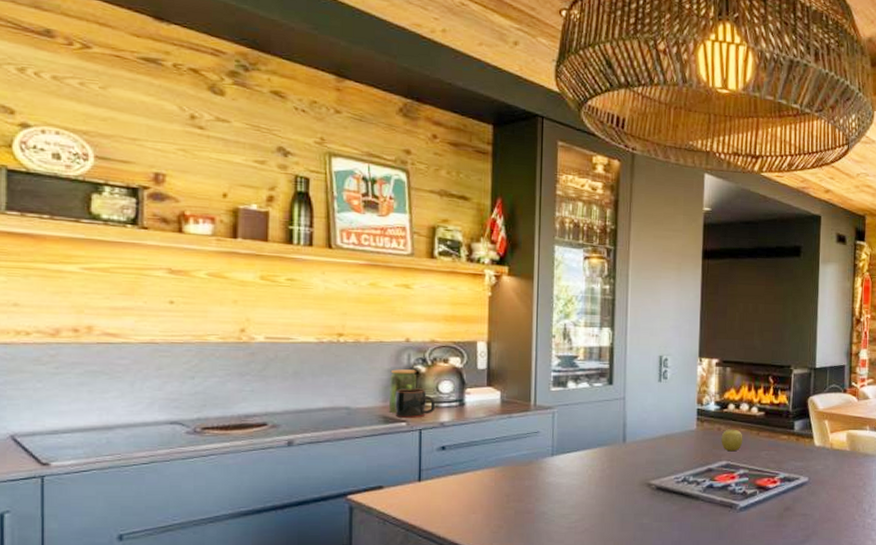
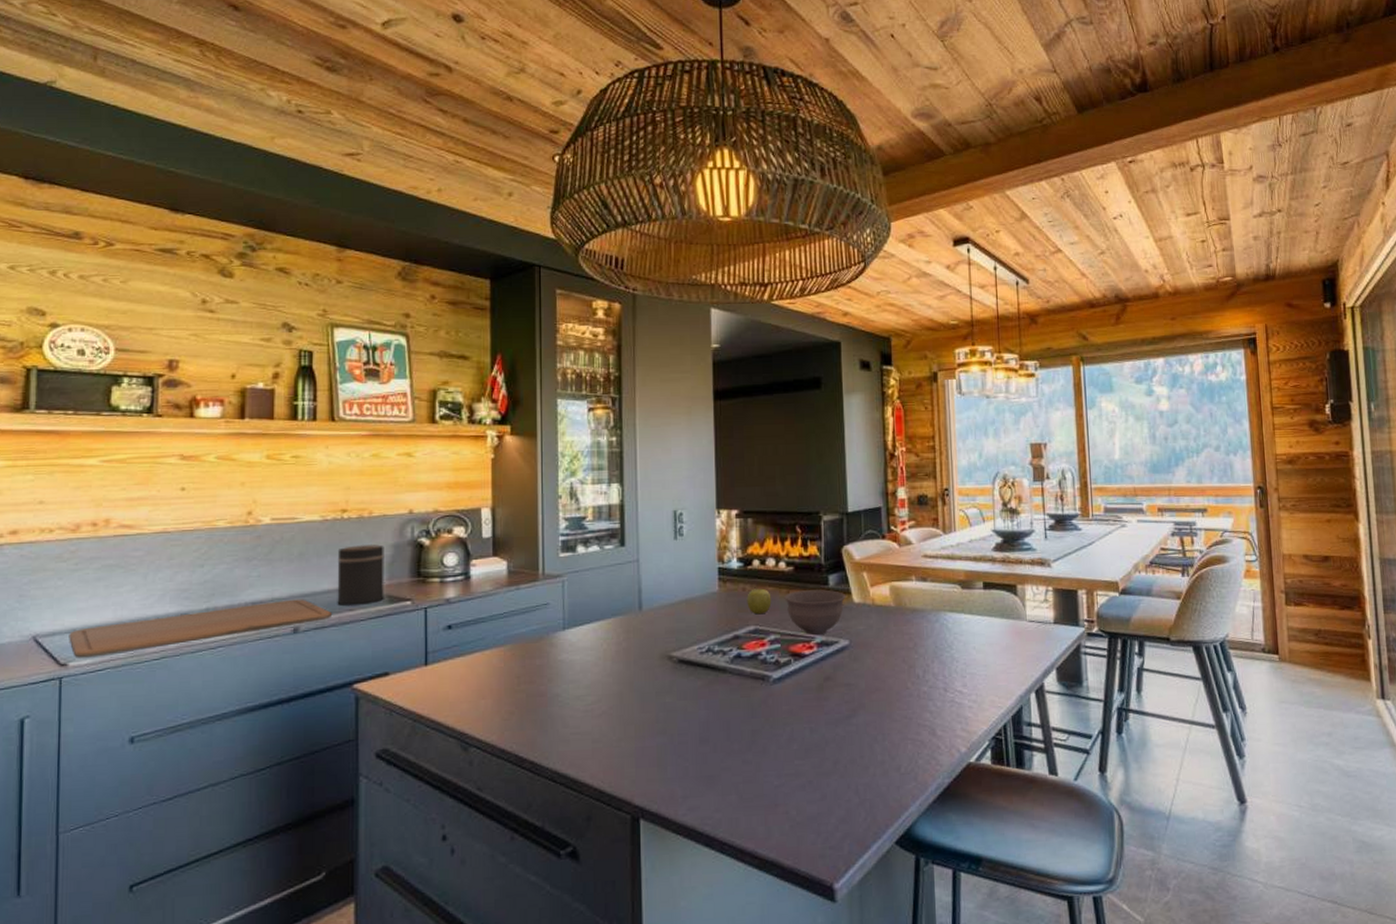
chopping board: none [50,414,326,459] -> present [69,599,331,658]
cylinder: none [332,368,381,424] -> present [337,545,384,607]
jar: present [388,369,417,414] -> none [393,543,421,592]
mug: present [395,388,436,418] -> none [399,563,441,596]
bowl: none [754,433,809,471] -> present [784,589,846,635]

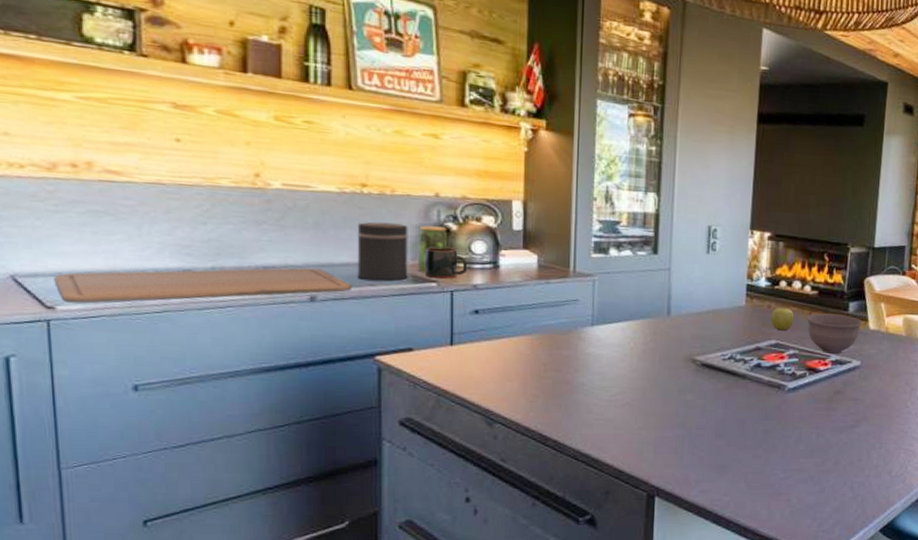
jar: none [393,543,421,592] -> present [417,225,448,273]
mug: none [399,563,441,596] -> present [424,247,468,279]

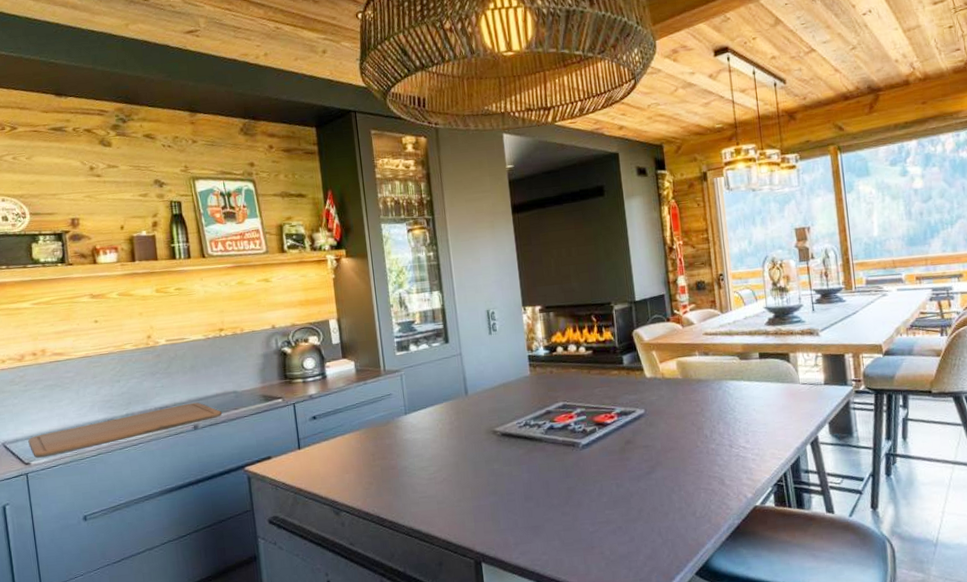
cylinder: present [357,221,408,283] -> none [220,355,261,407]
jar: present [417,225,448,273] -> none [263,352,286,393]
mug: present [424,247,468,279] -> none [270,367,304,395]
fruit: present [771,306,794,331] -> none [554,370,576,393]
bowl: present [806,313,863,354] -> none [586,368,639,407]

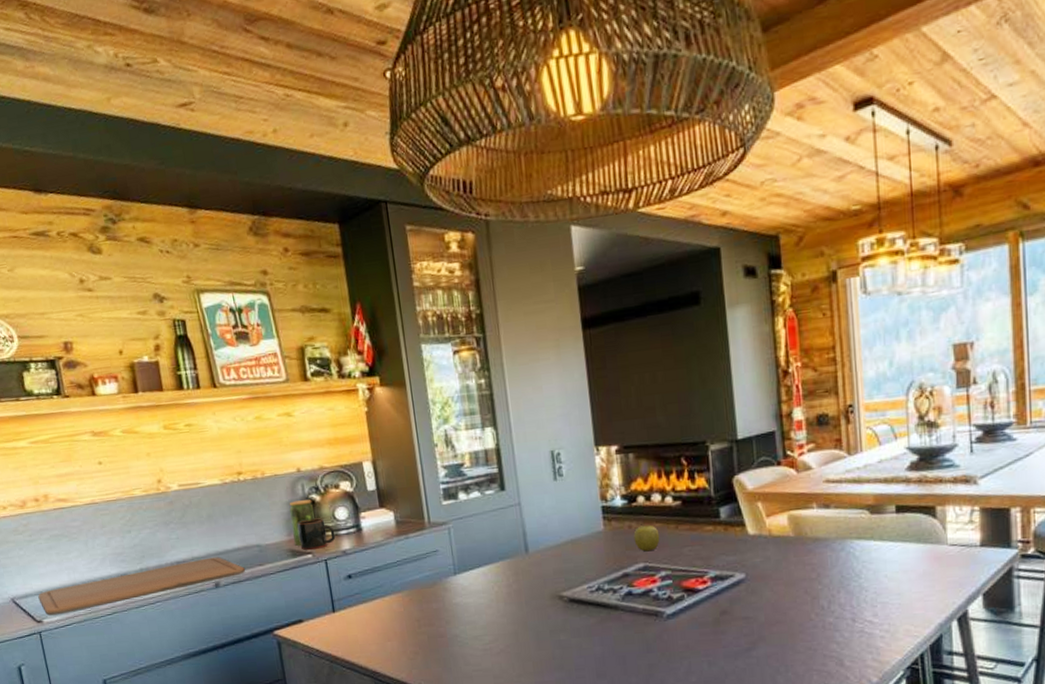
jar: none [263,352,286,393] -> present [289,499,316,547]
mug: none [270,367,304,395] -> present [297,518,336,550]
fruit: none [554,370,576,393] -> present [633,524,660,552]

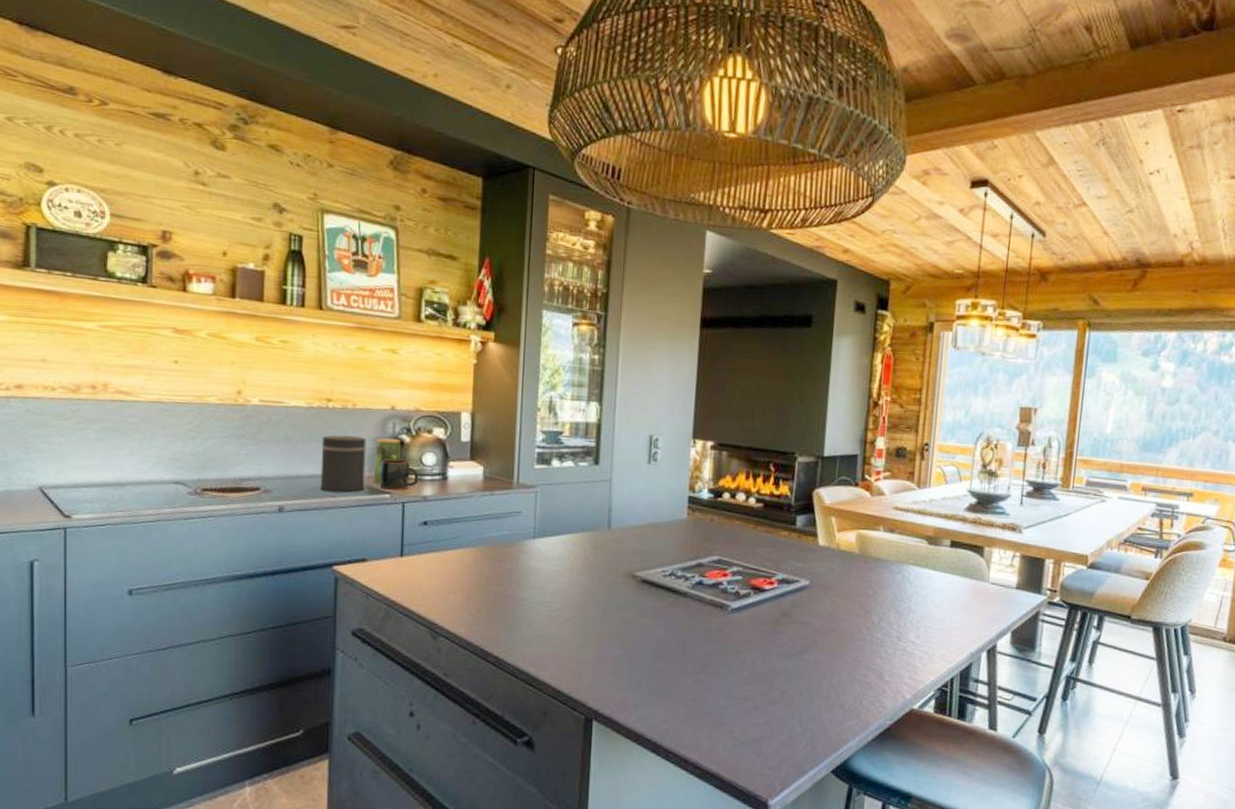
chopping board: present [38,557,245,616] -> none [72,479,315,513]
cylinder: none [240,503,288,562] -> present [320,435,367,494]
fruit: present [633,524,660,552] -> none [713,519,738,546]

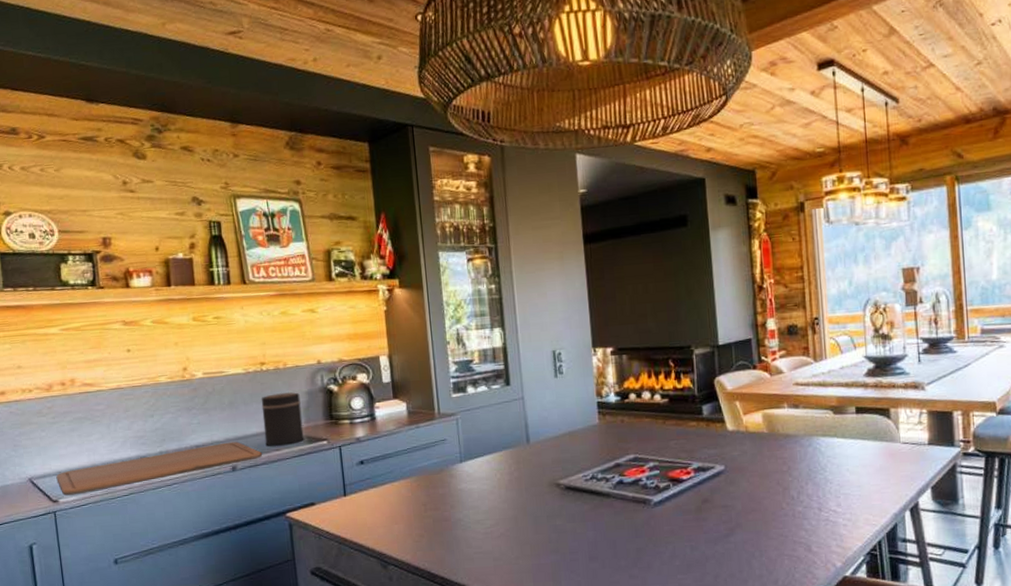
chopping board: none [72,479,315,513] -> present [56,441,262,496]
jar: present [373,438,402,485] -> none [308,390,333,434]
mug: present [379,459,419,490] -> none [314,407,351,437]

